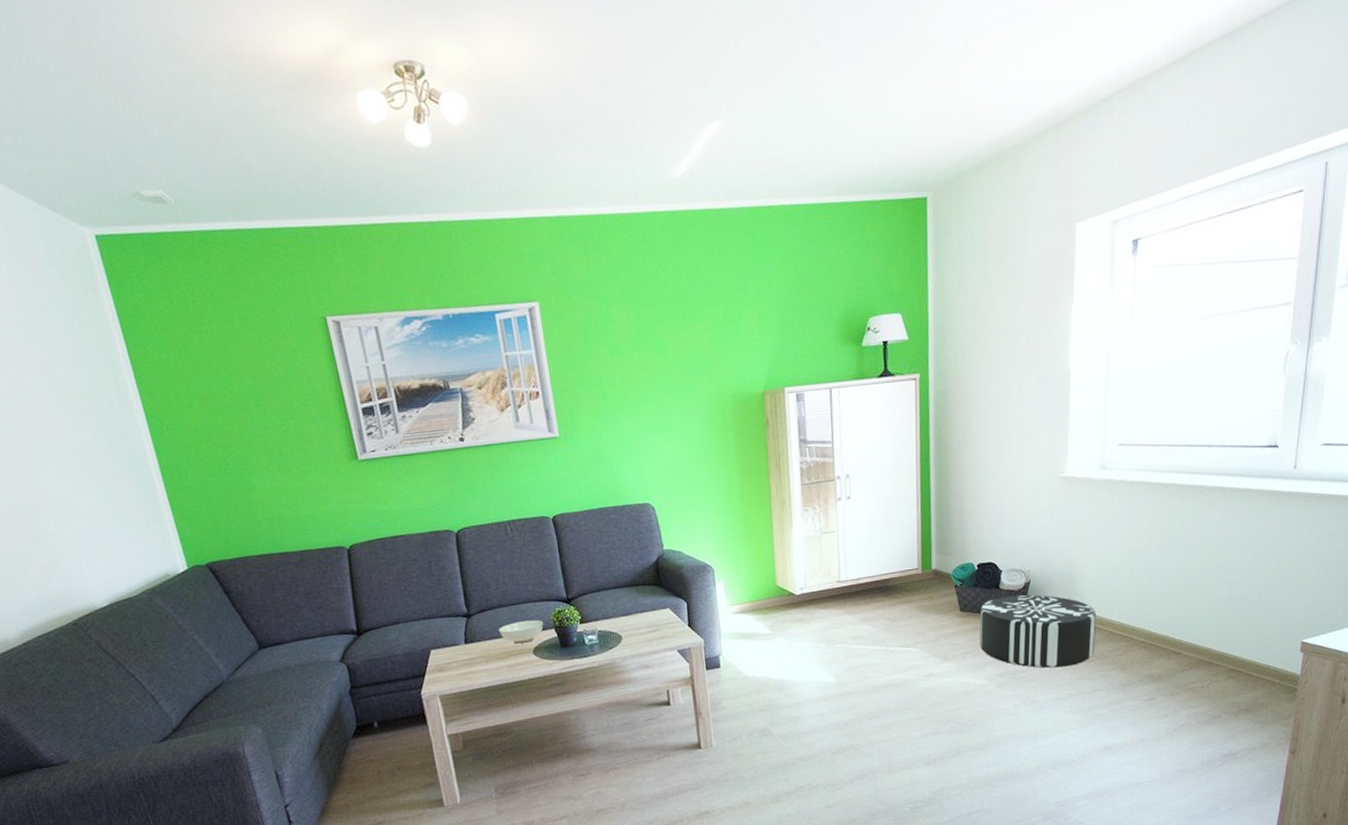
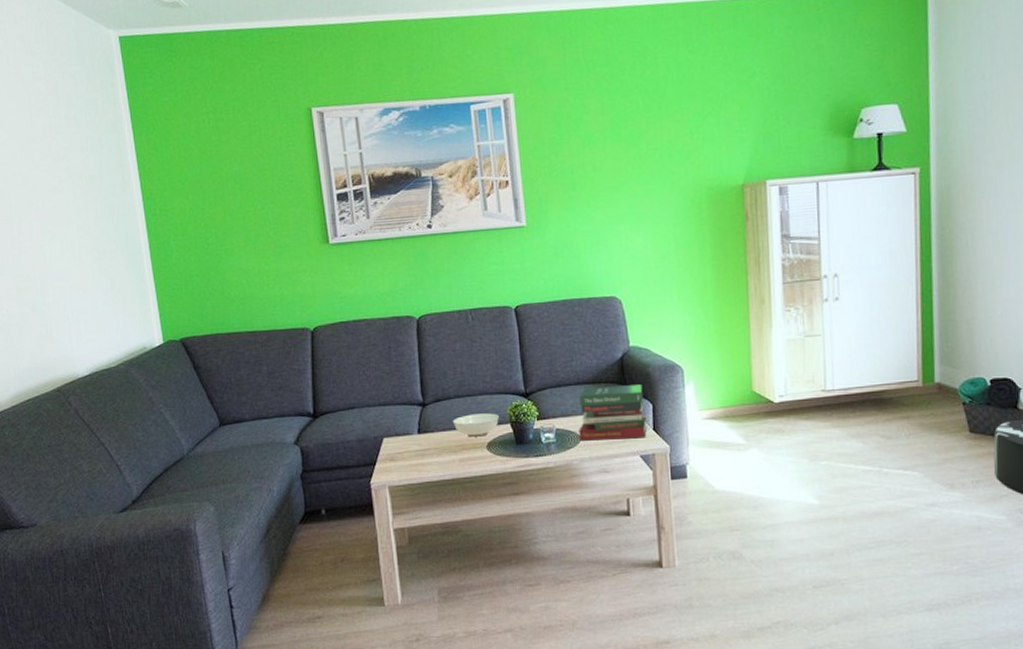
books: none [618,585,683,641] -> present [578,384,648,441]

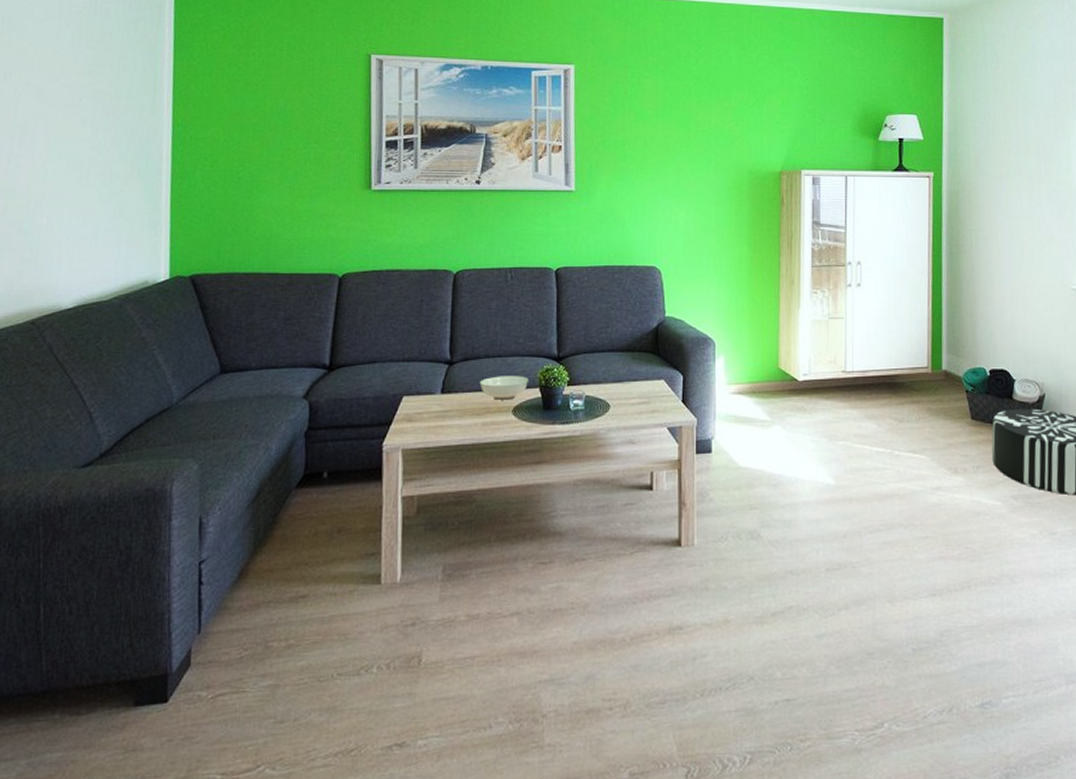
books: present [578,384,648,441] -> none [608,355,677,410]

